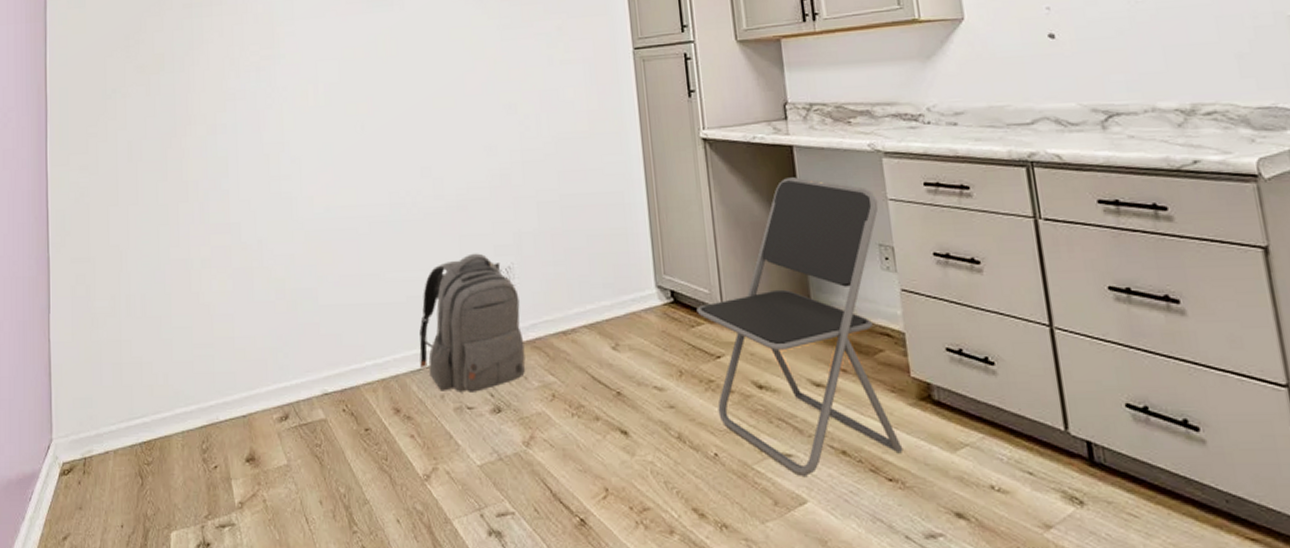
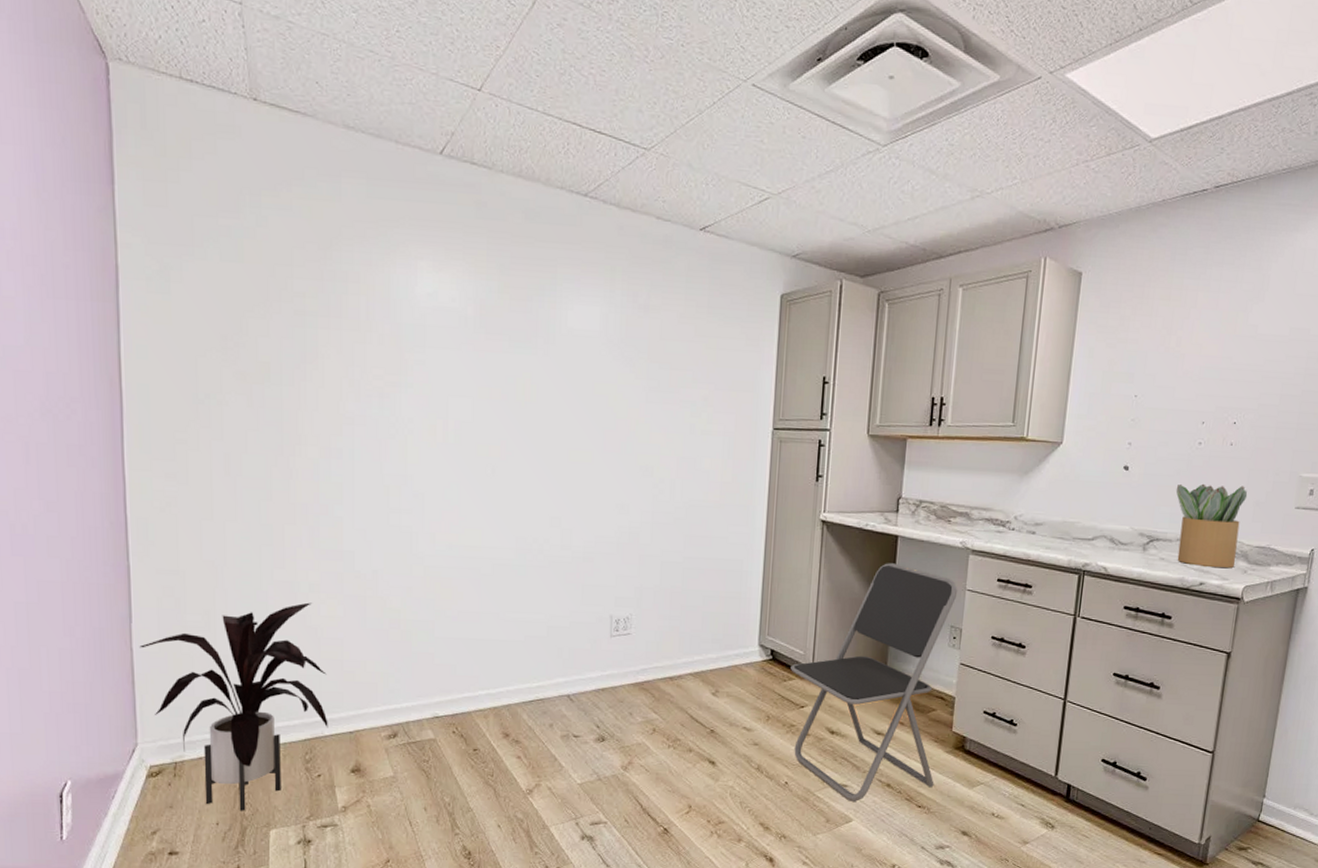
house plant: none [56,279,223,511] -> present [139,602,328,811]
backpack: present [419,253,526,393] -> none [532,602,634,723]
potted plant: none [1123,37,1234,141] -> present [1175,483,1248,569]

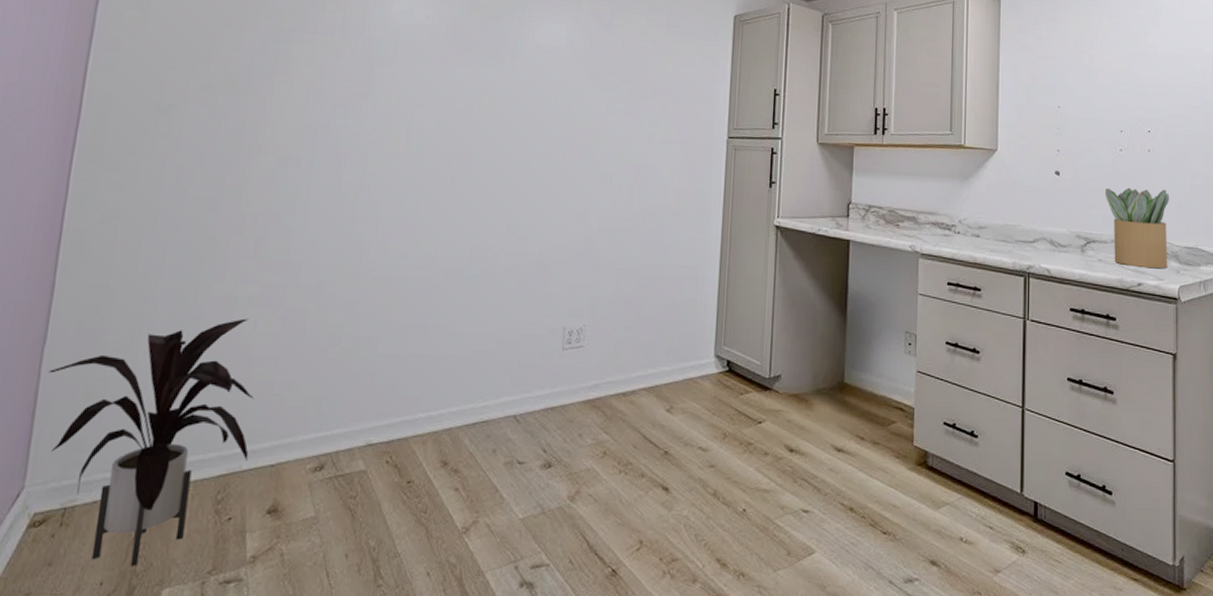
folding chair: present [790,563,958,803] -> none [747,268,910,531]

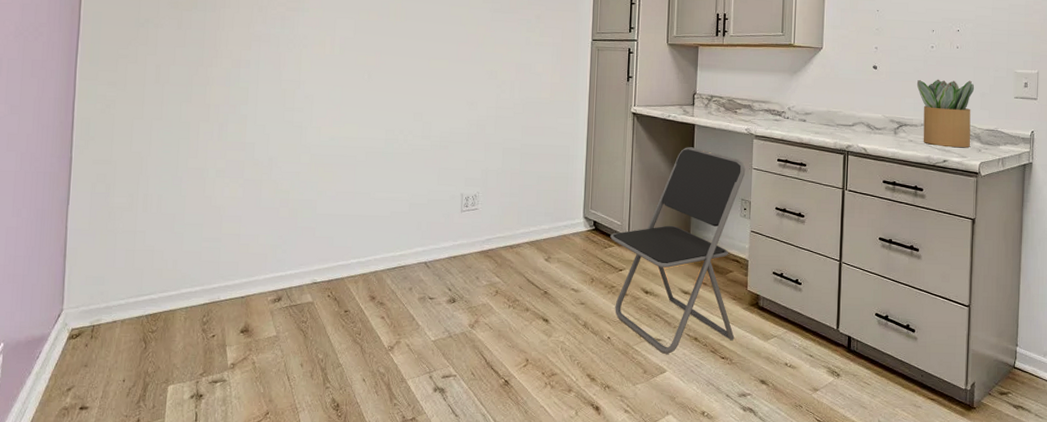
house plant: present [48,318,254,566] -> none [73,186,226,369]
folding chair: none [747,268,910,531] -> present [610,147,746,355]

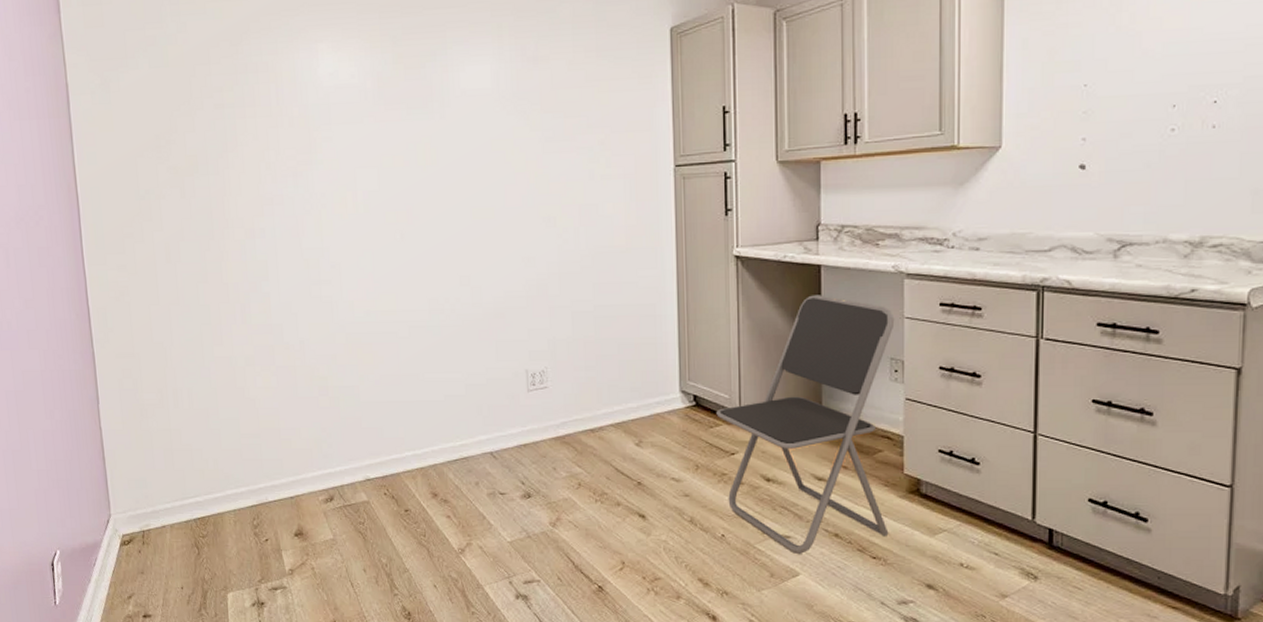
potted plant: present [916,79,975,148] -> none [1148,173,1242,271]

